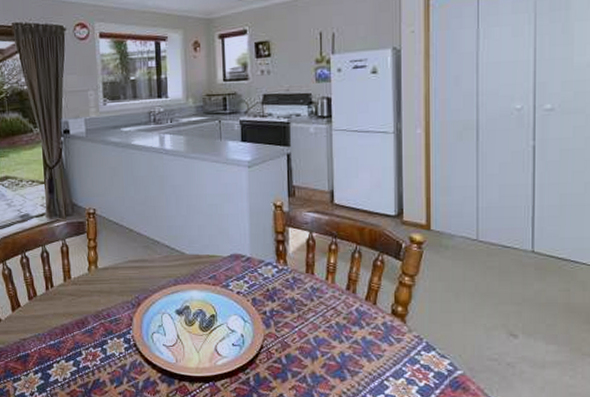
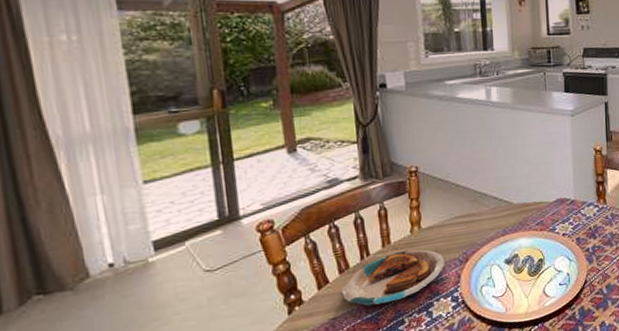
plate: none [30,287,118,334] -> present [341,249,445,307]

